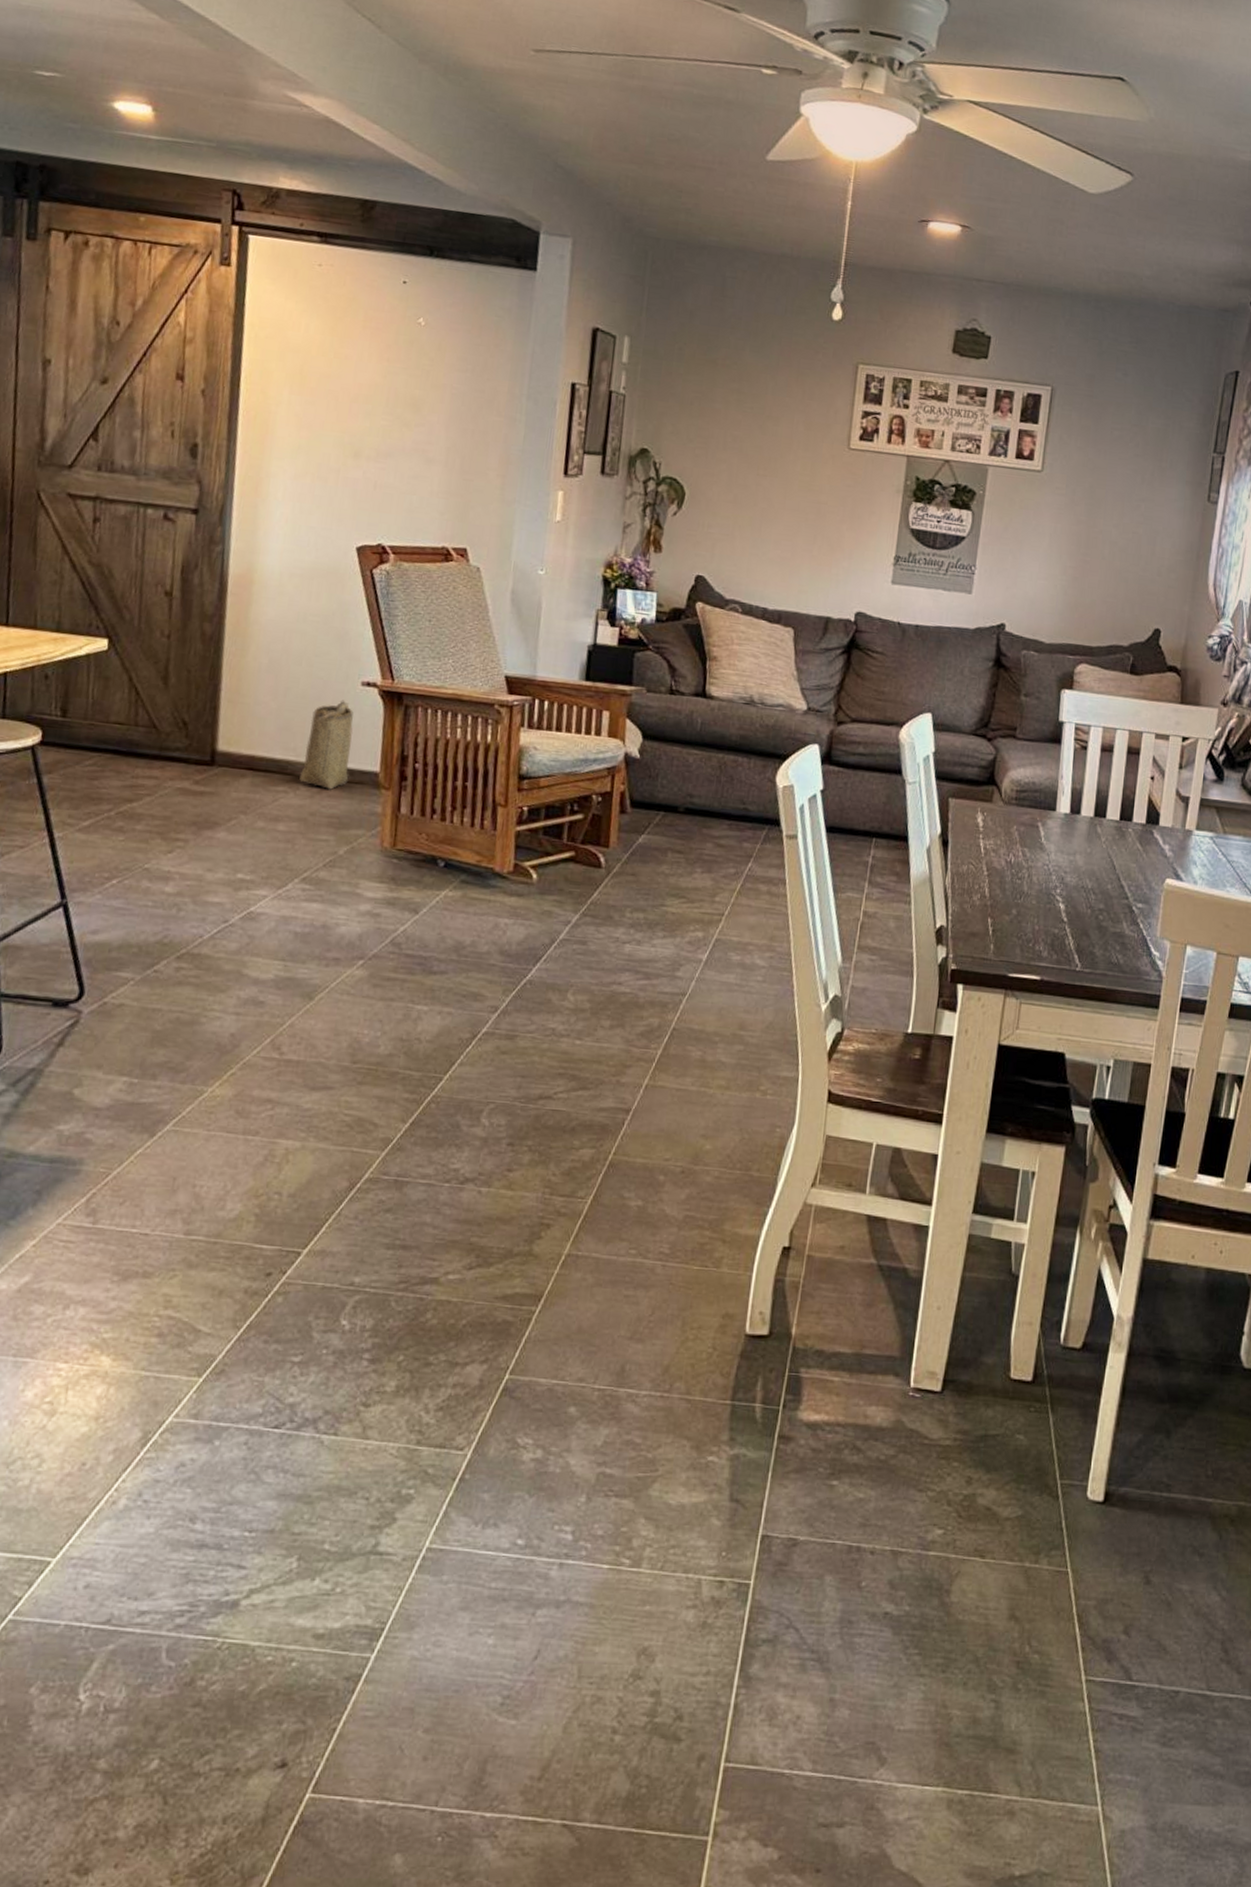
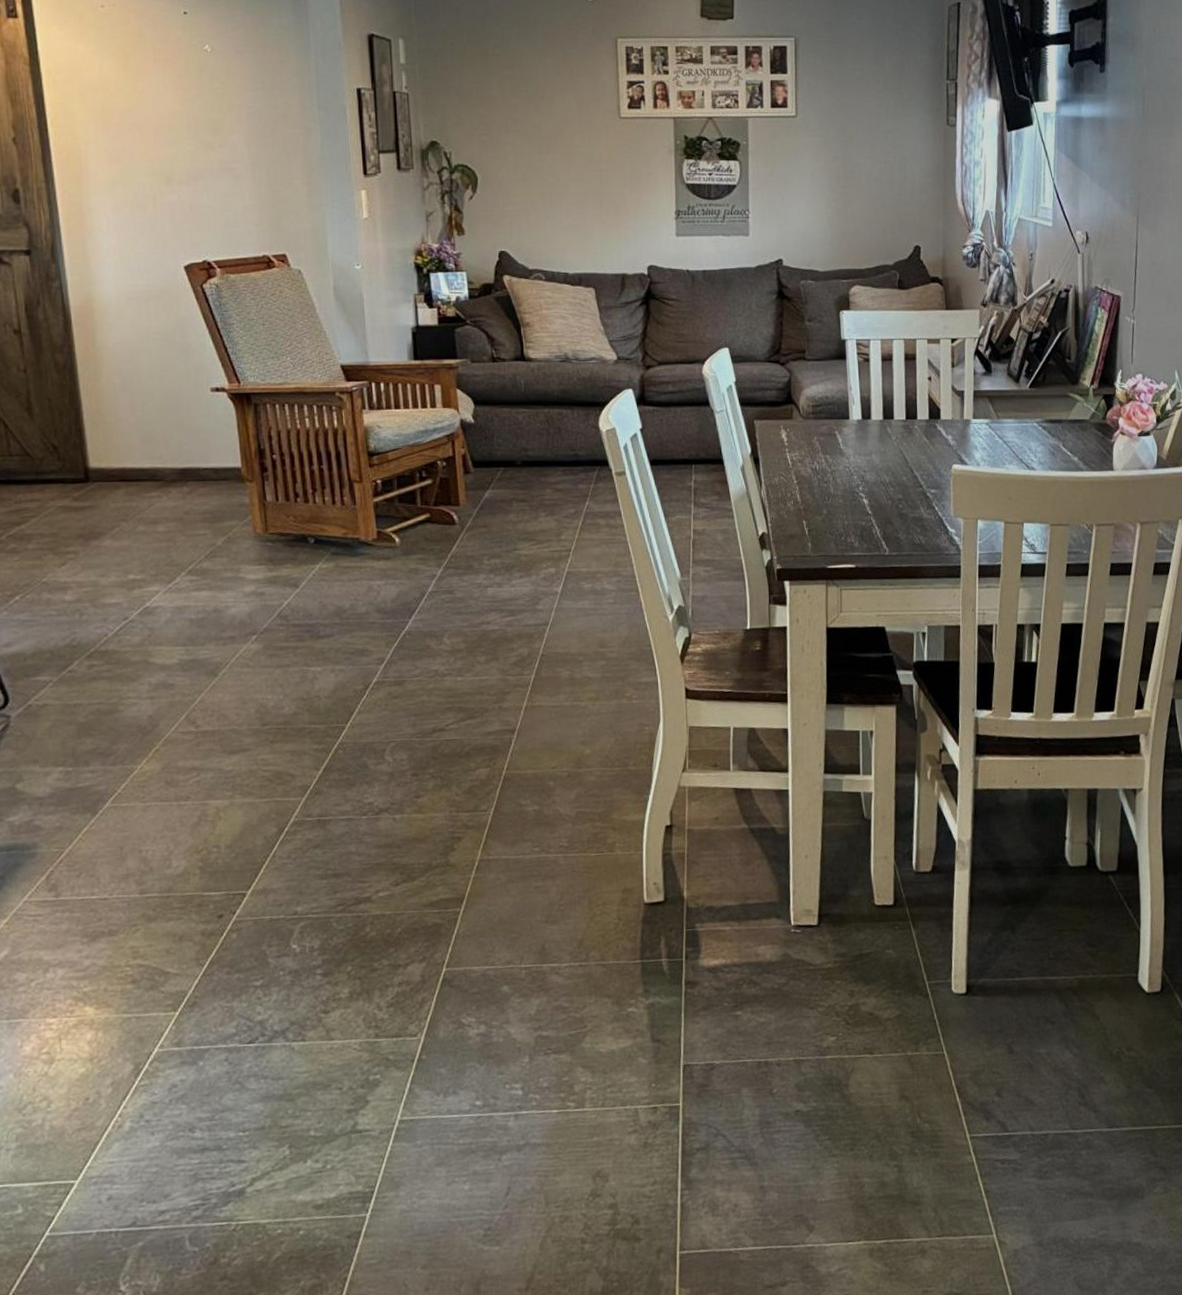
basket: present [299,700,354,790] -> none [169,407,215,489]

